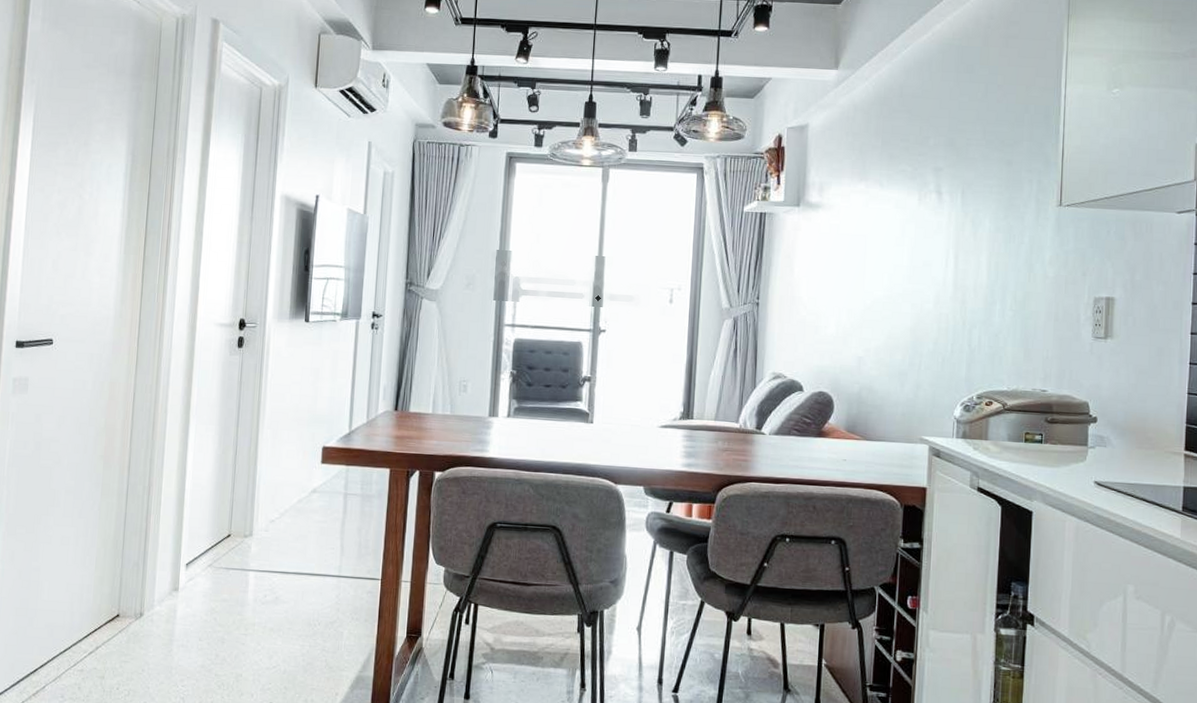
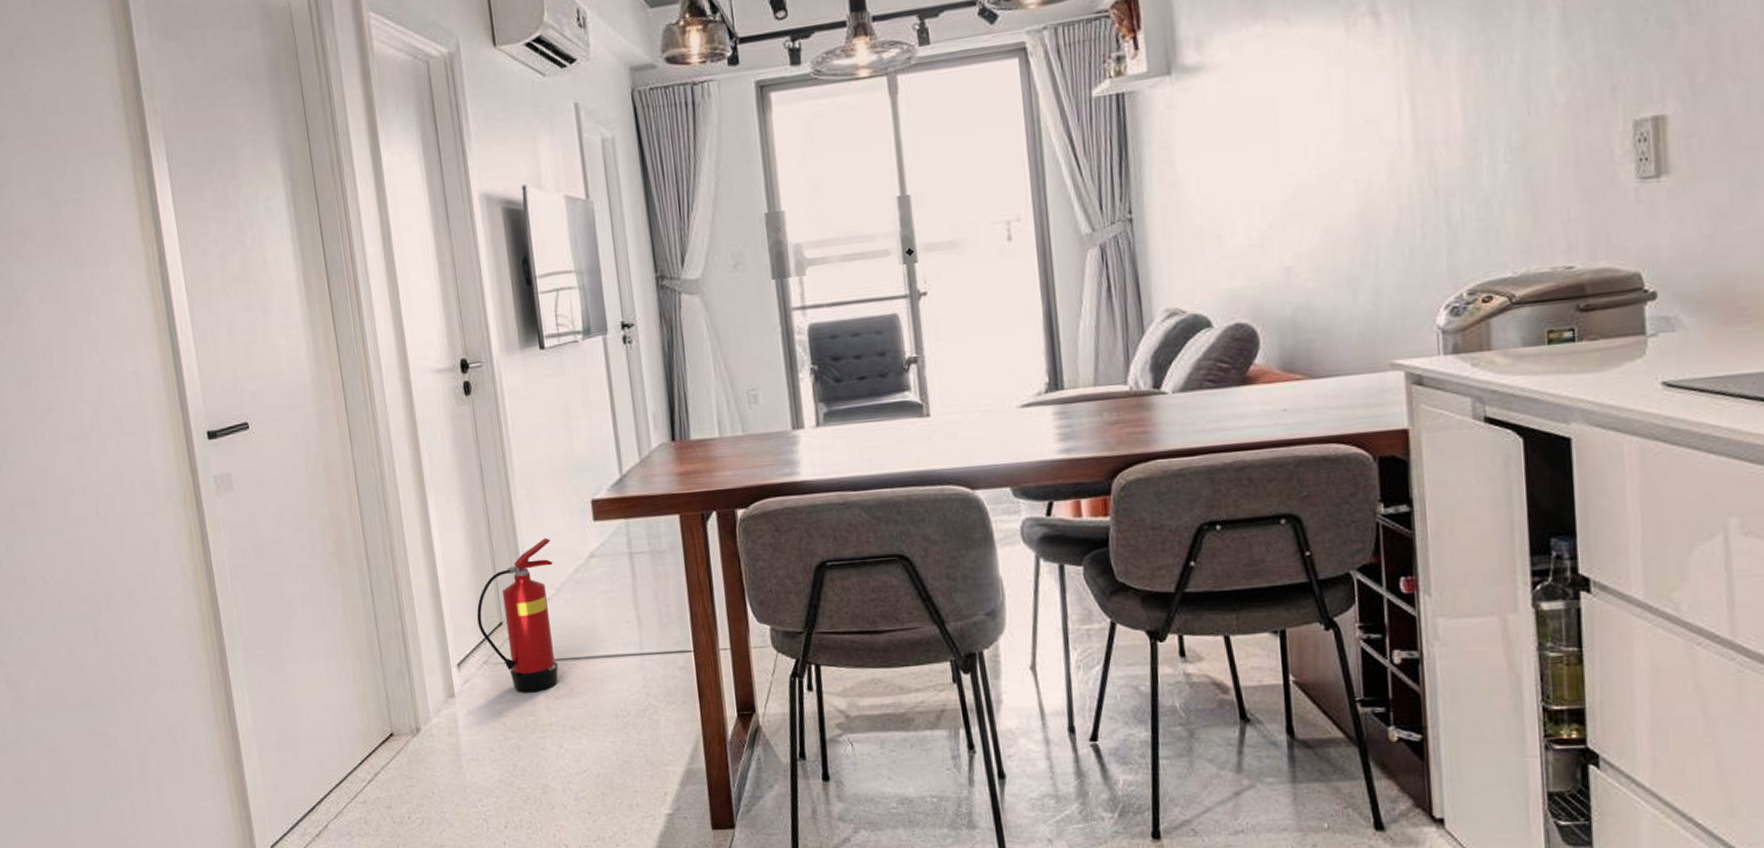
fire extinguisher: none [210,471,284,596] -> present [476,537,559,693]

